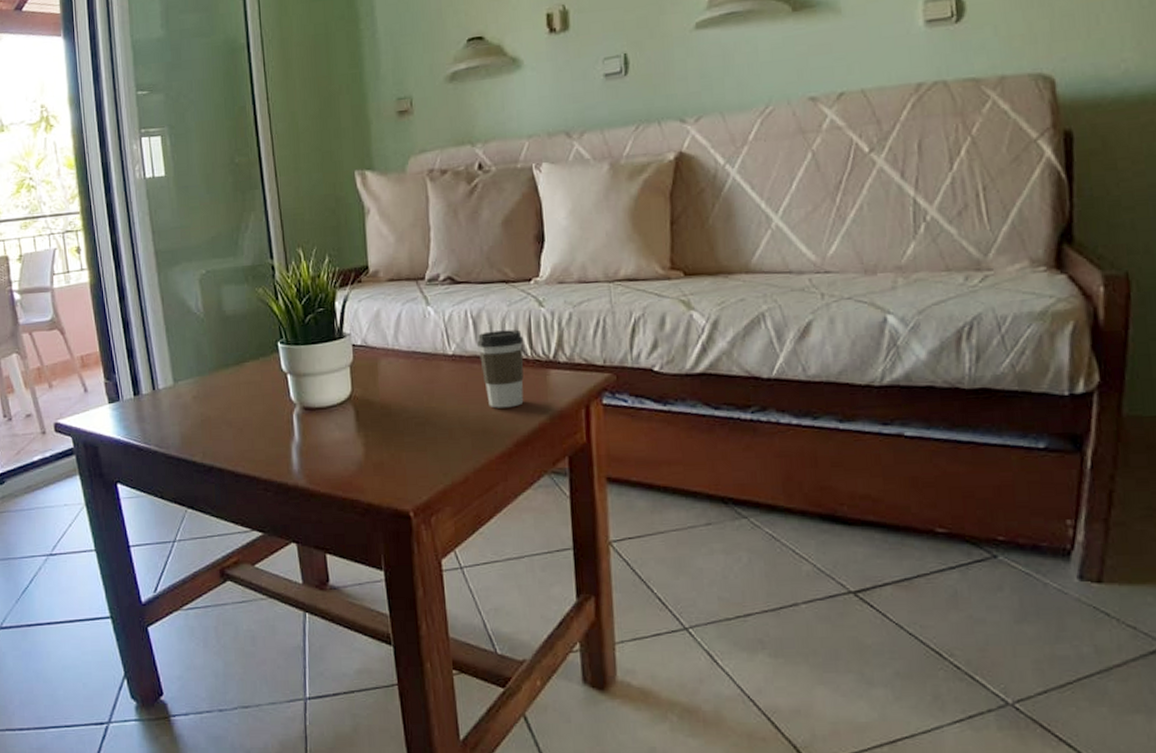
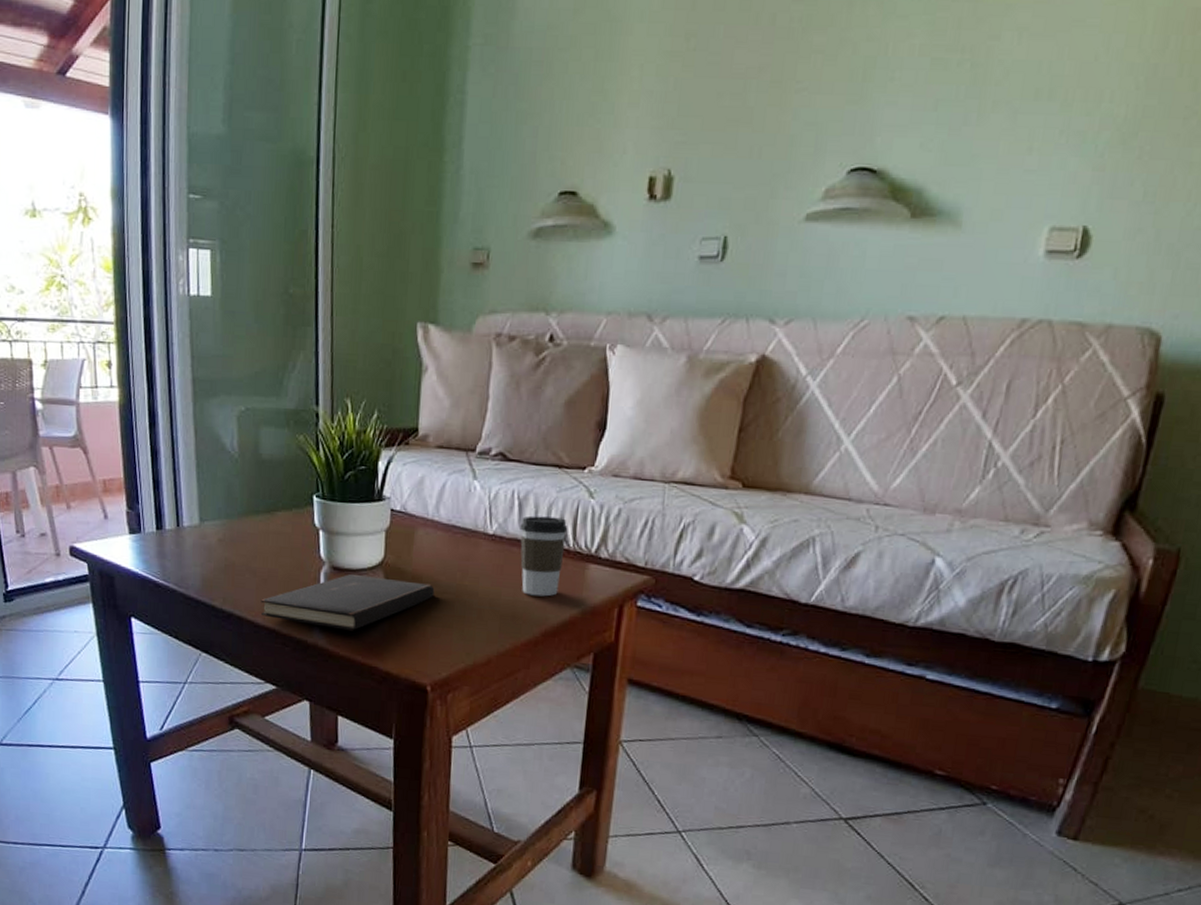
hardcover book: none [239,411,405,468] -> present [261,573,435,631]

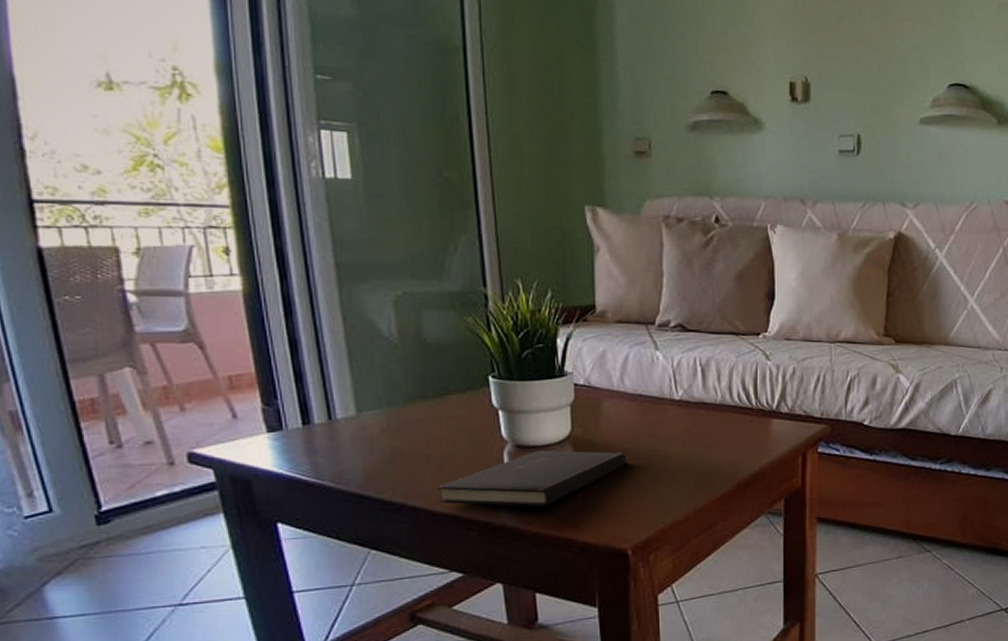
coffee cup: present [520,515,568,597] -> none [705,380,750,453]

